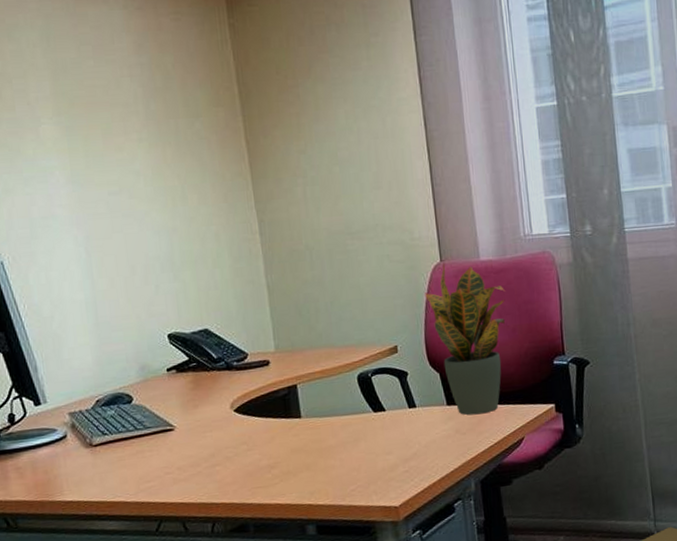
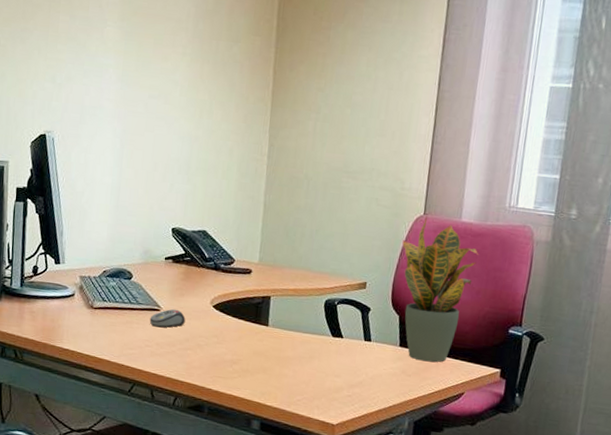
computer mouse: none [163,423,206,450] -> present [149,309,186,328]

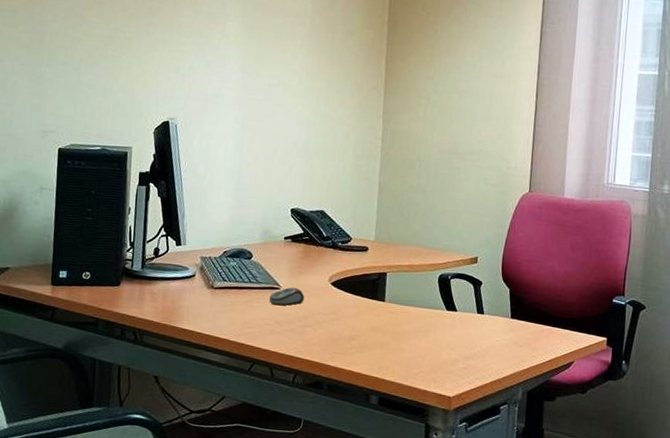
potted plant: present [402,216,479,362] -> none [510,193,582,333]

